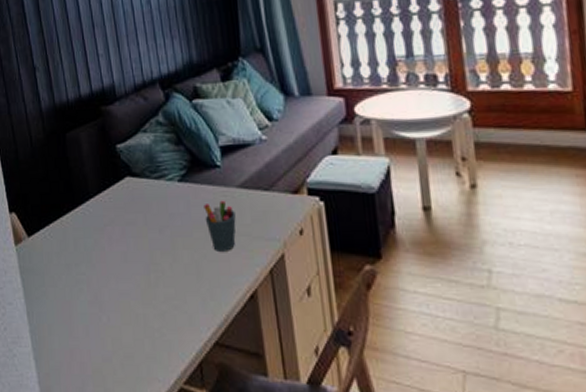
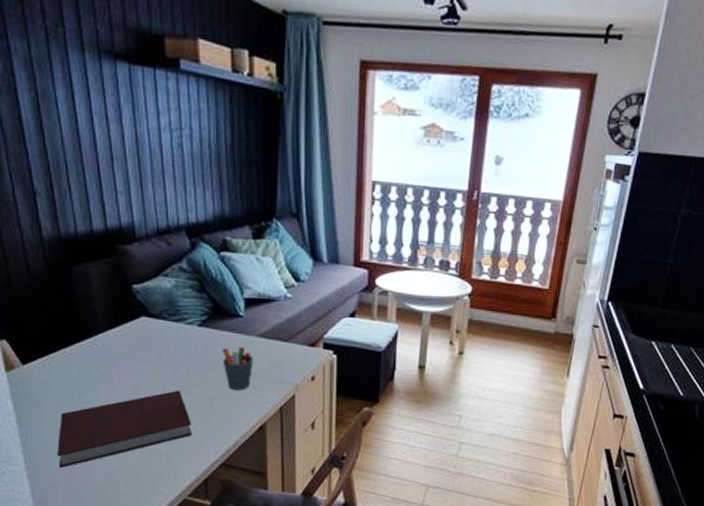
notebook: none [59,255,183,350] -> present [57,390,193,469]

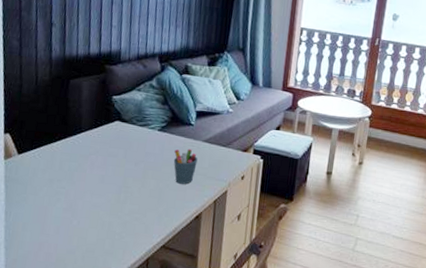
notebook: present [57,390,193,469] -> none [32,181,143,243]

